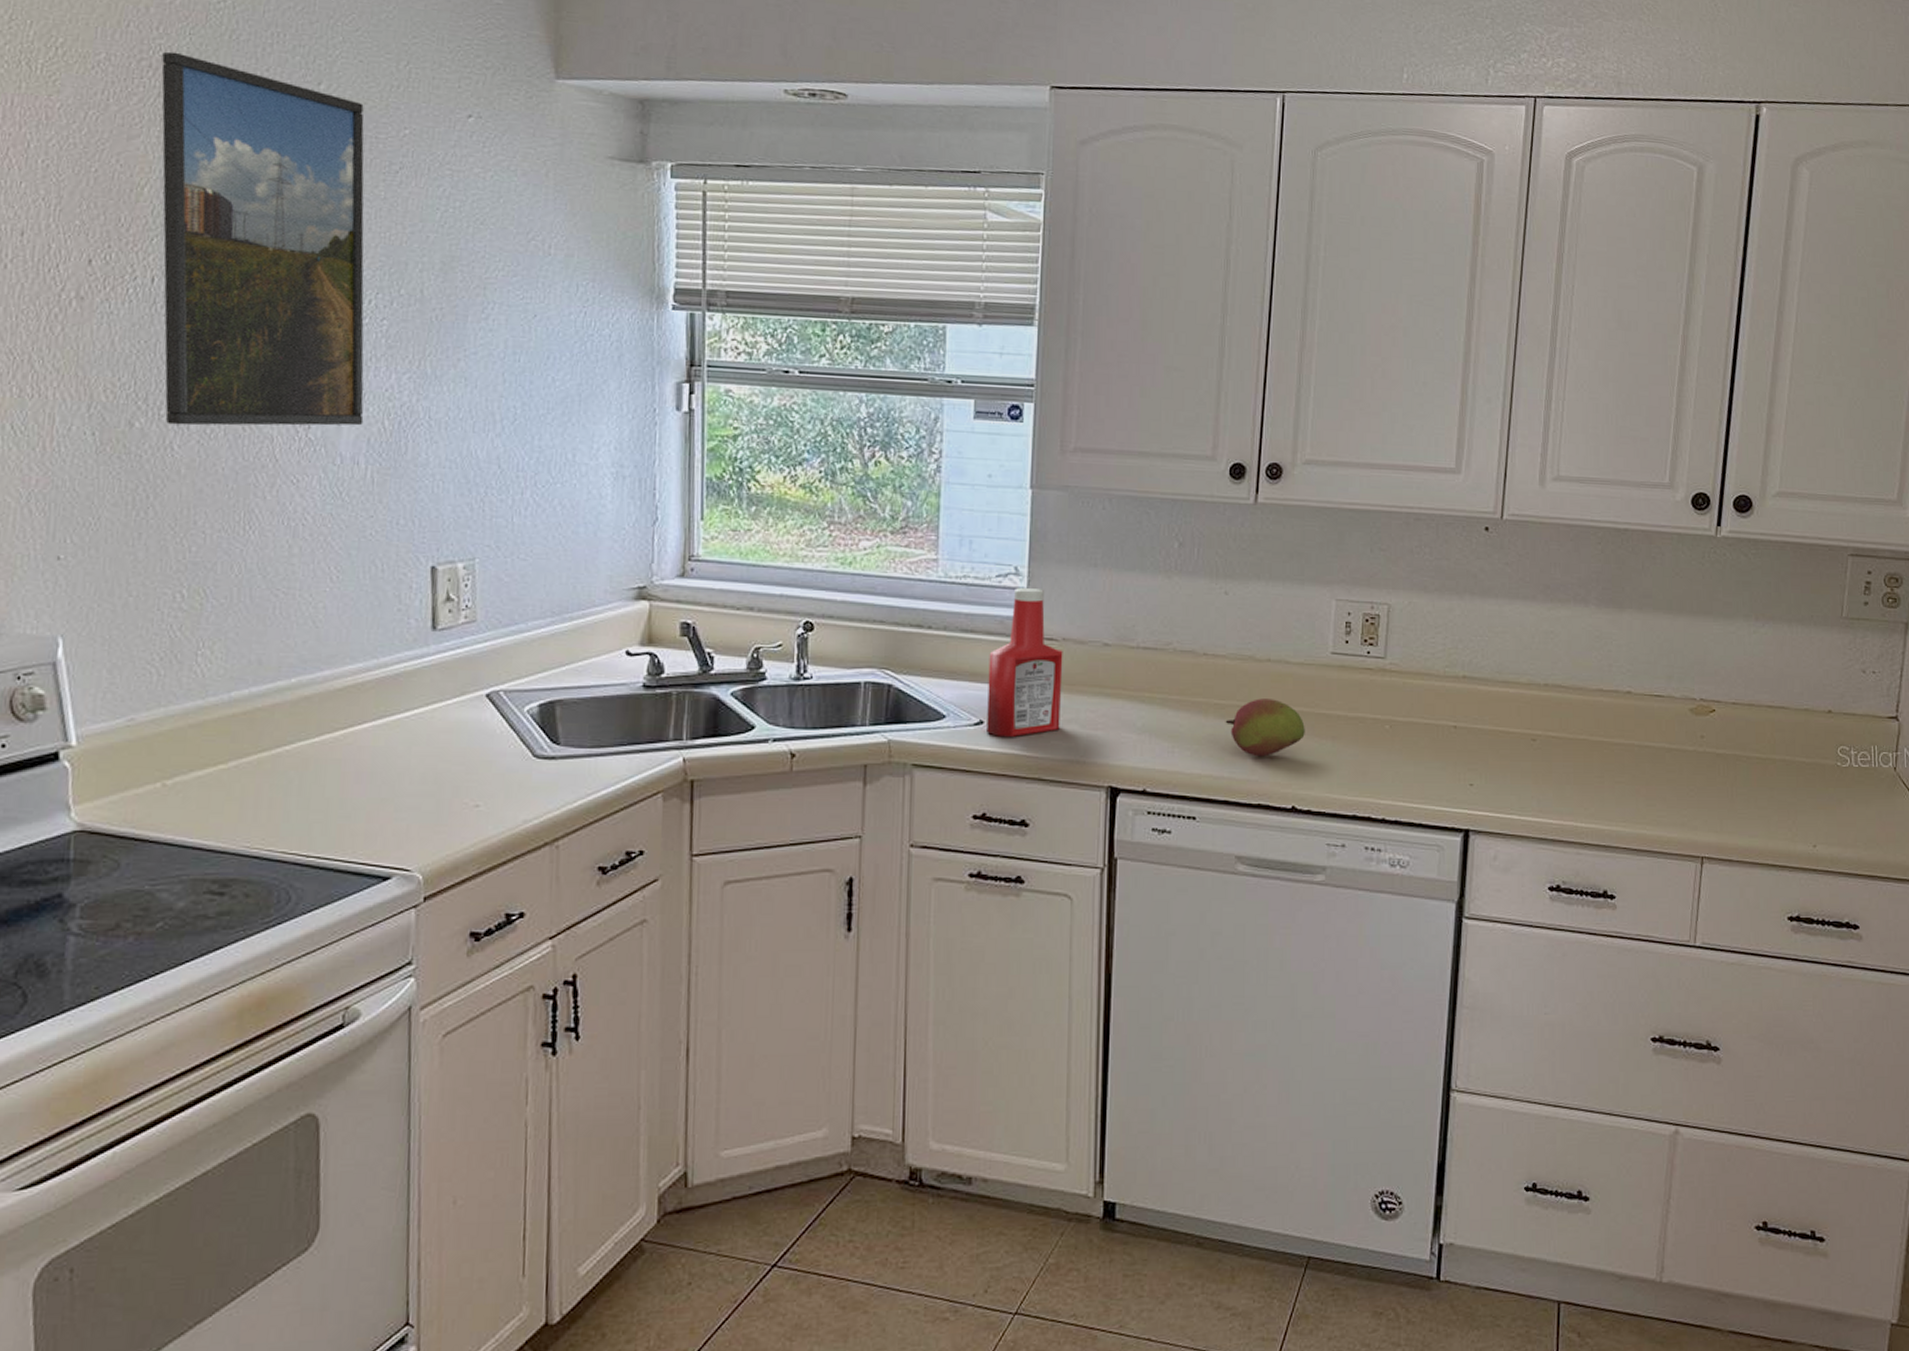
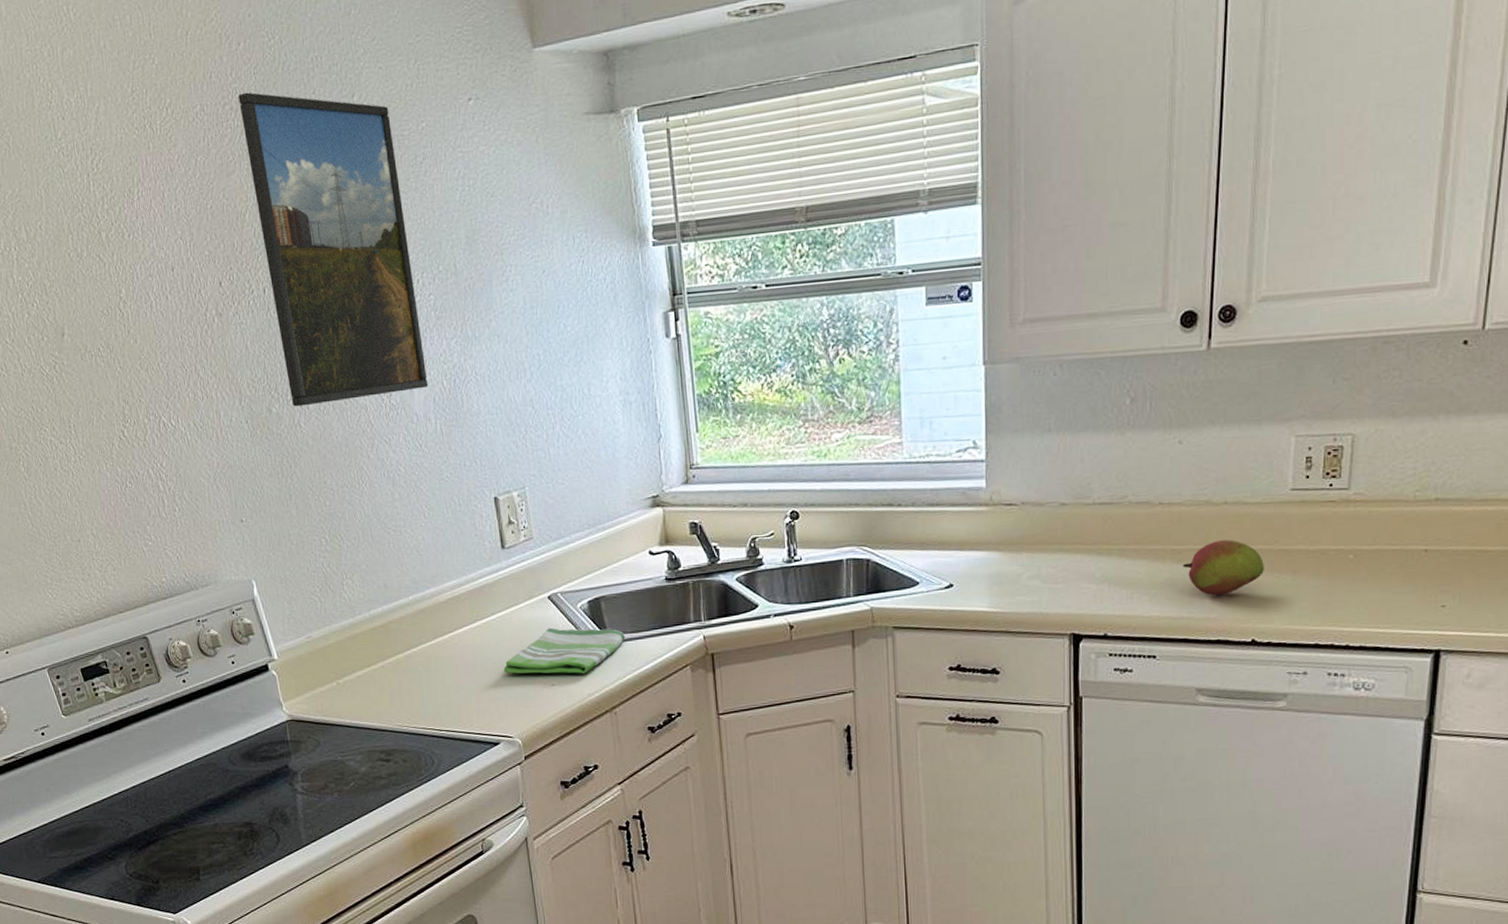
dish towel: none [411,733,582,794] -> present [503,627,625,674]
ketchup bottle: present [987,588,1063,737] -> none [954,459,1024,597]

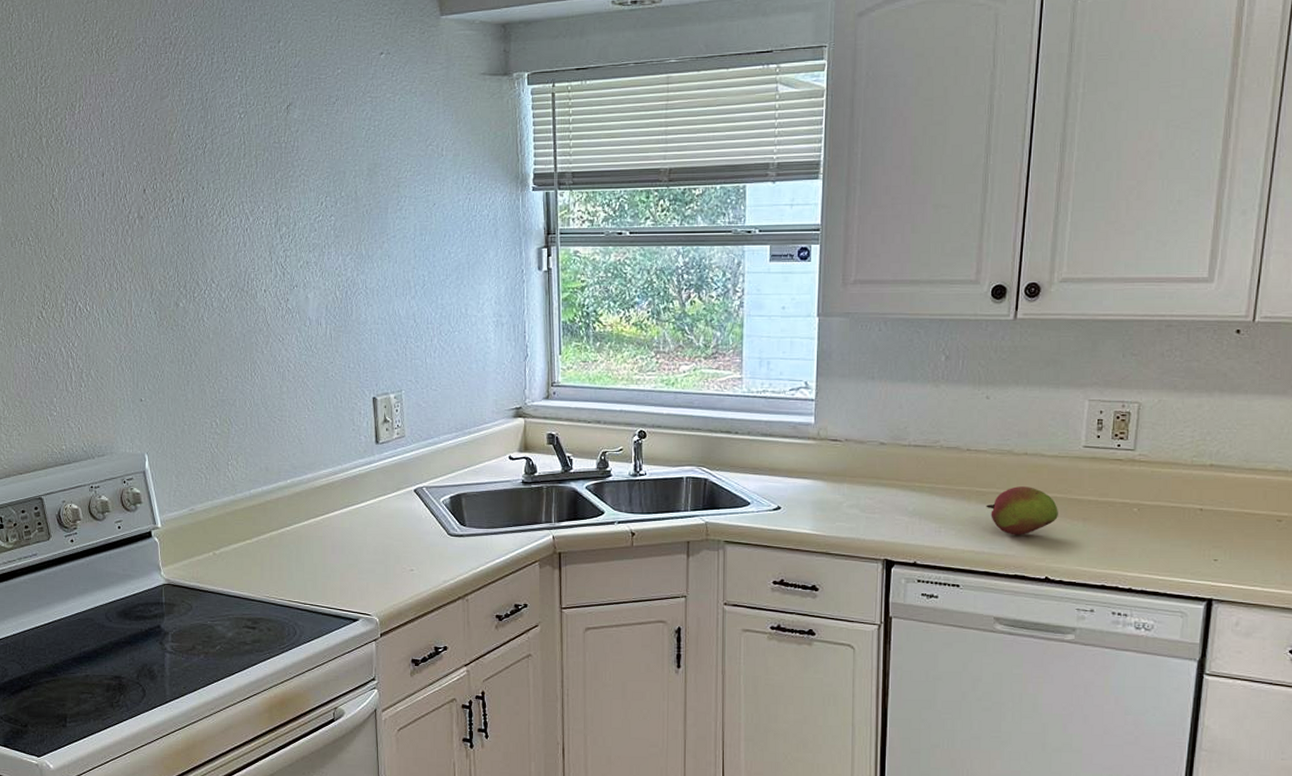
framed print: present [238,92,429,407] -> none [178,30,323,303]
dish towel: present [503,627,625,674] -> none [368,518,481,562]

